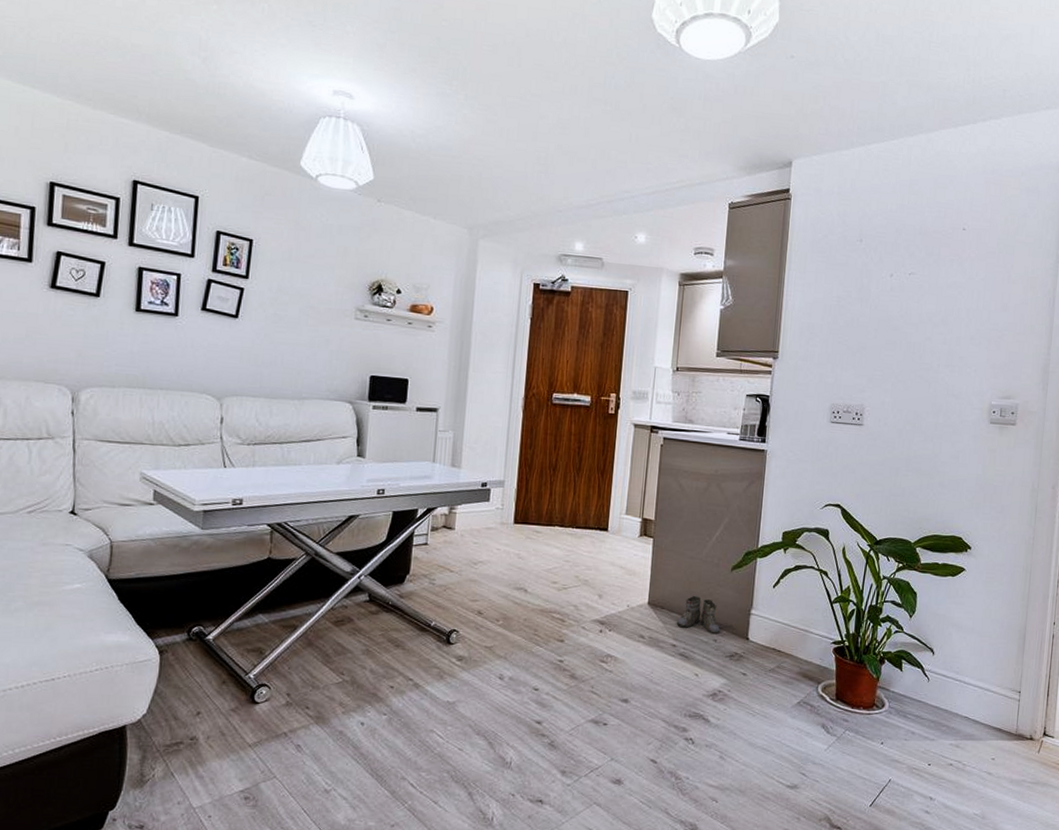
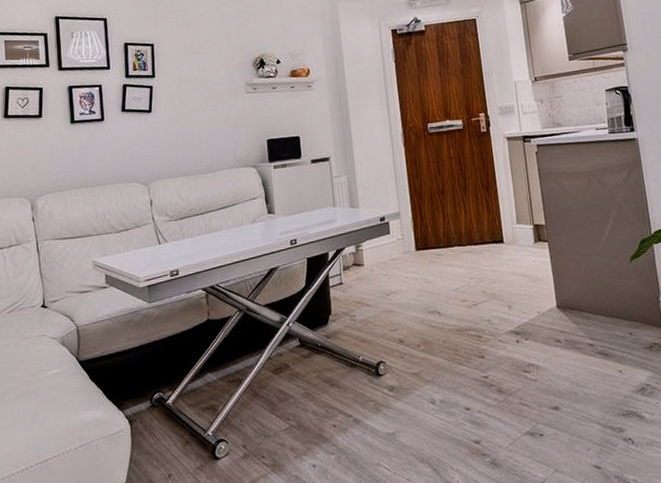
boots: present [676,595,721,635] -> none [588,291,634,328]

